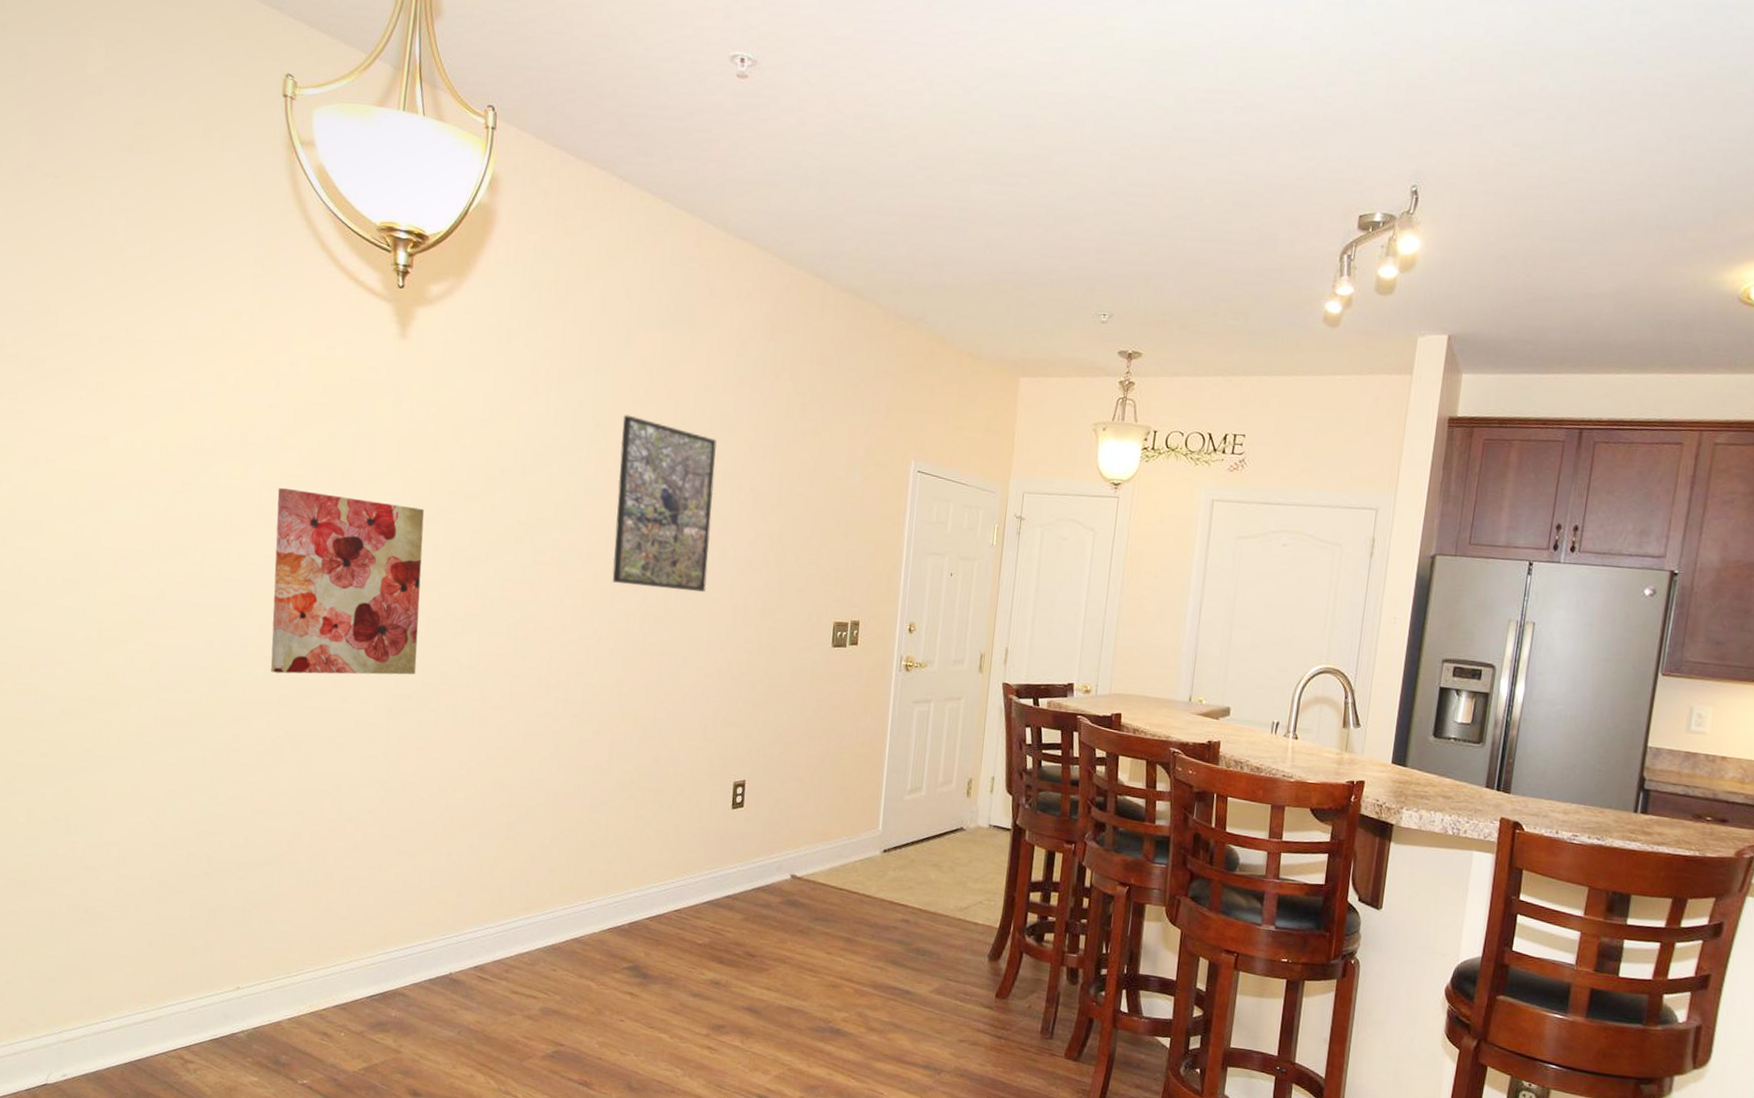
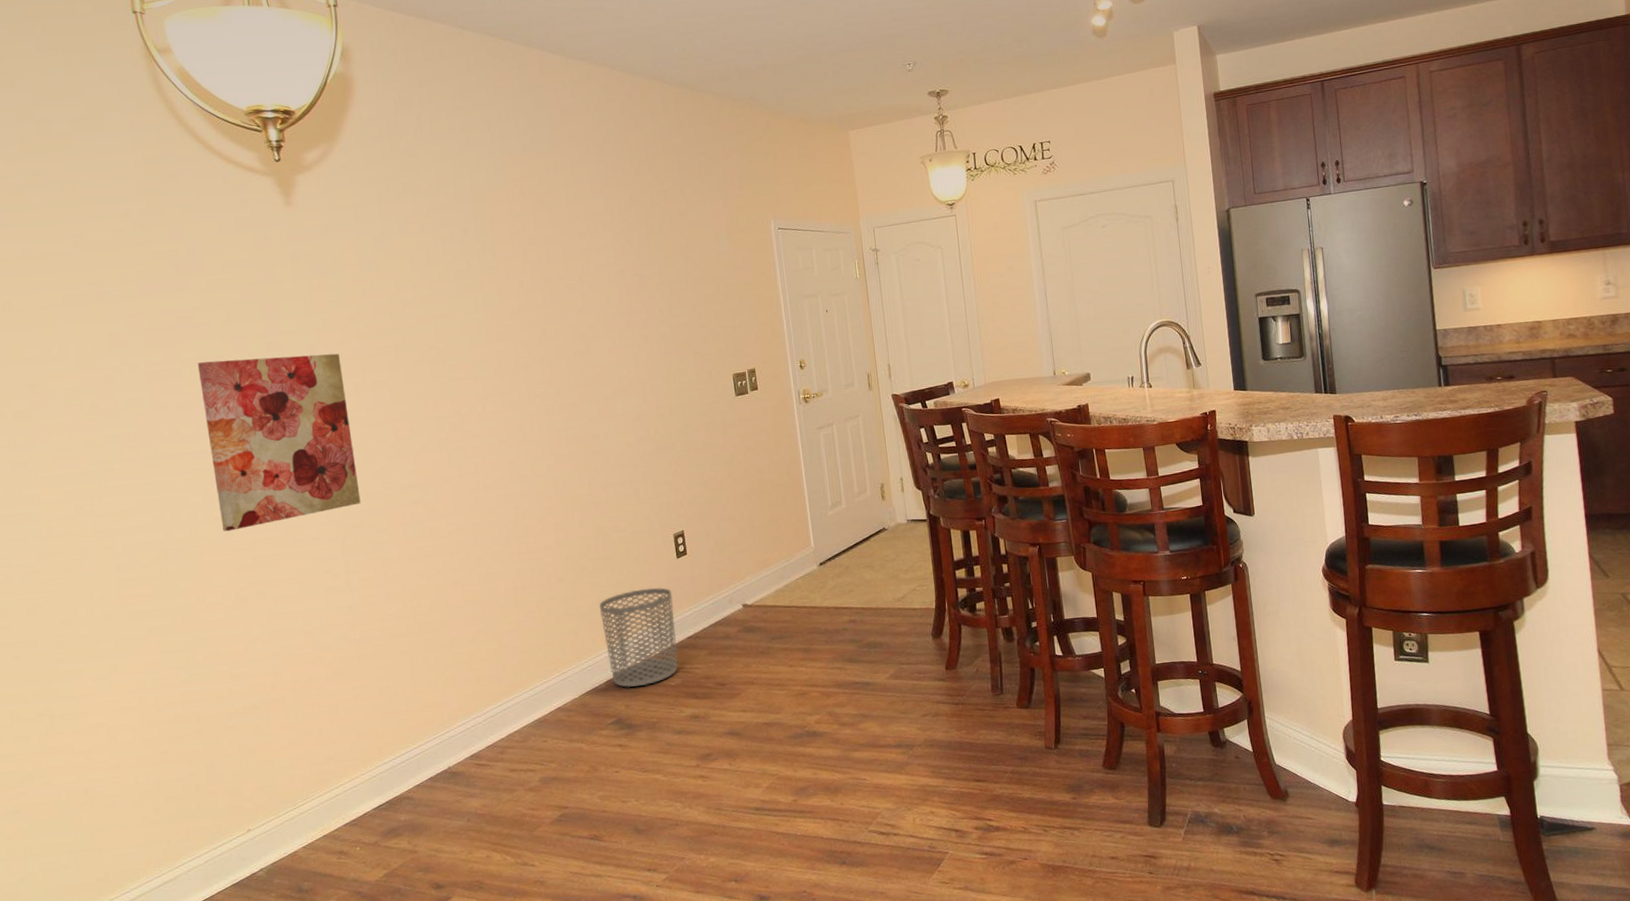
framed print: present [612,415,717,592] -> none [506,232,613,382]
waste bin: none [637,832,719,937] -> present [599,587,678,688]

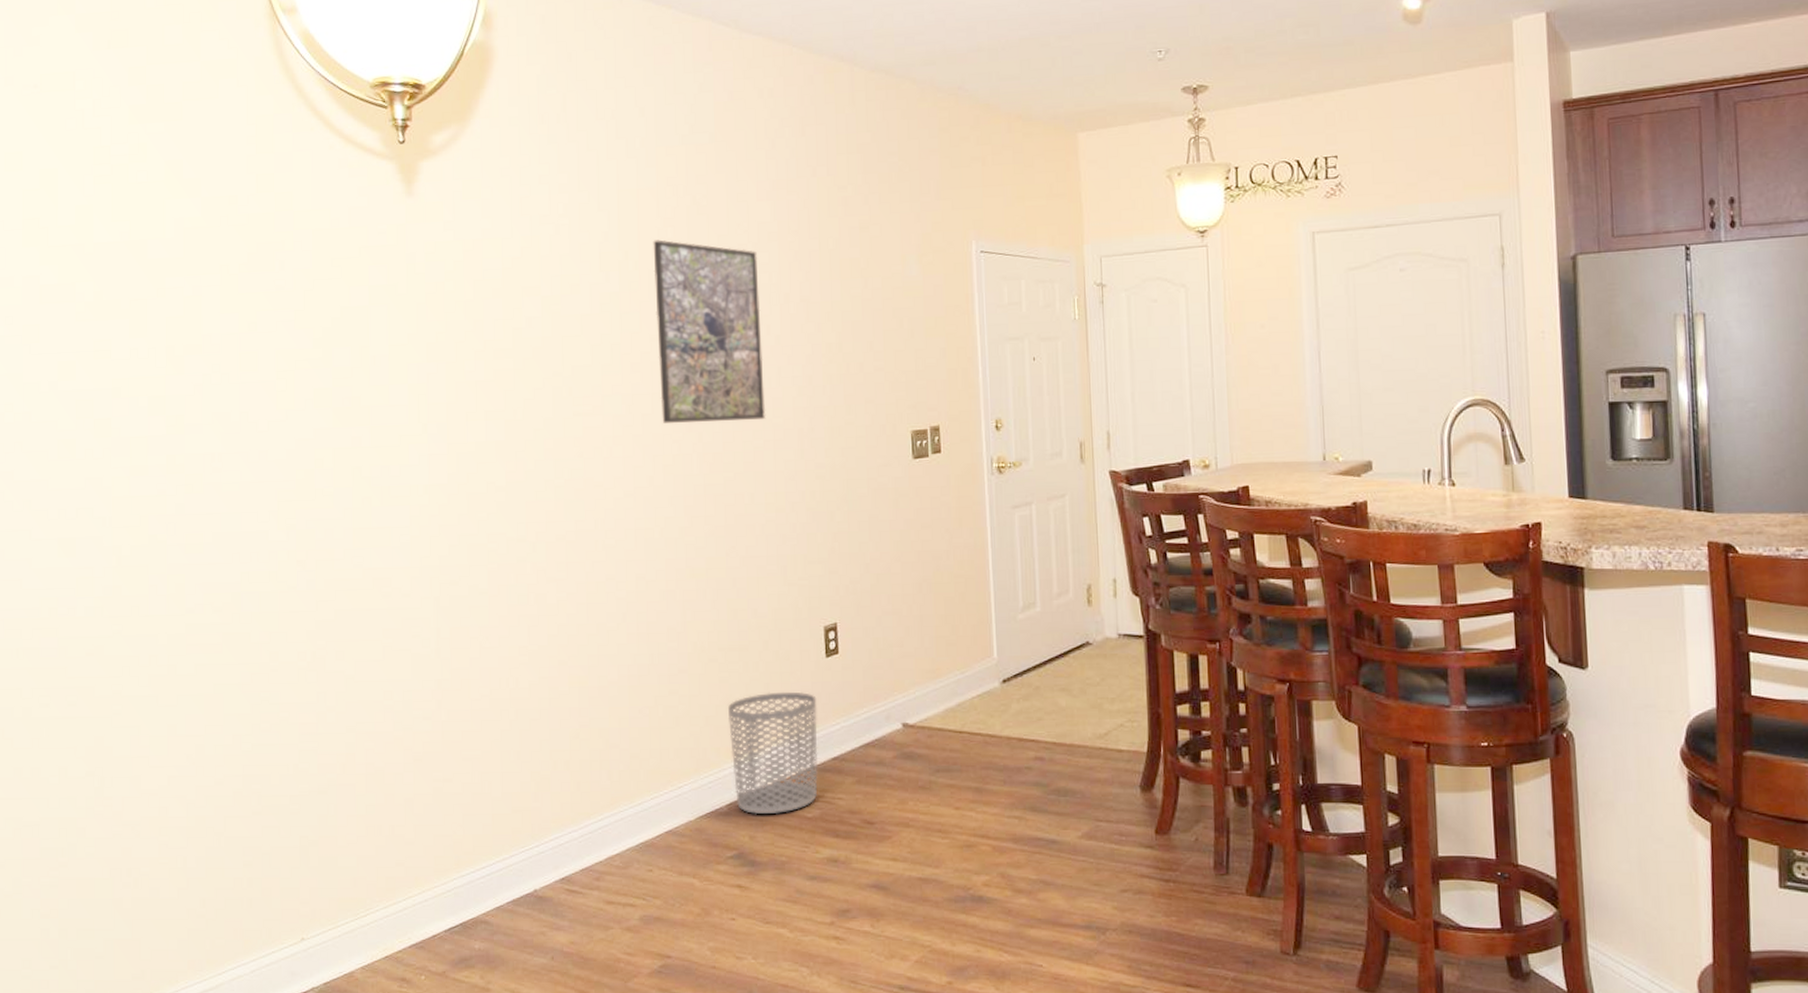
wall art: present [197,353,361,532] -> none [294,374,461,577]
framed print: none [506,232,613,382] -> present [653,239,766,423]

